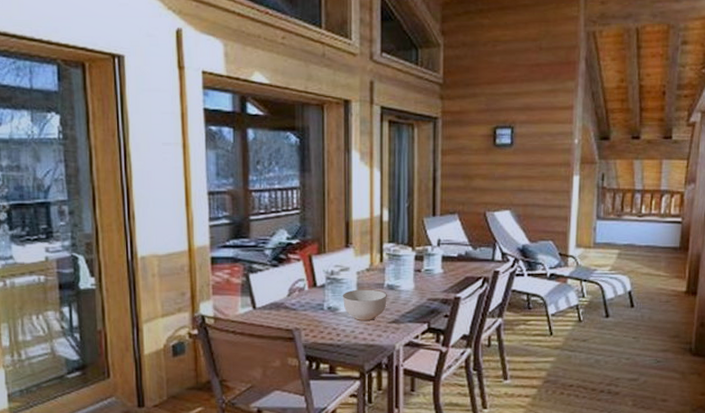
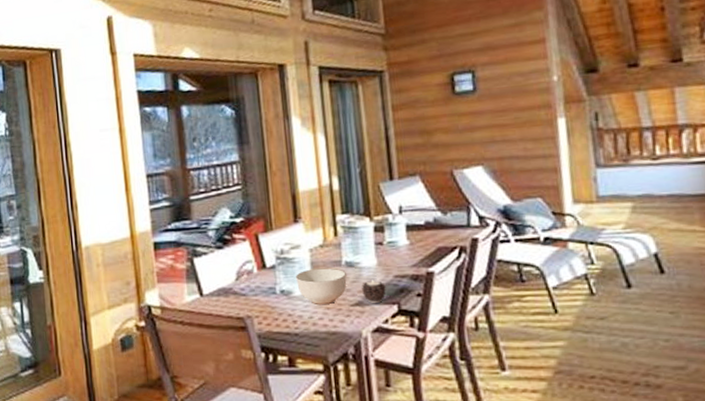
candle: none [399,301,419,321] -> present [362,279,386,303]

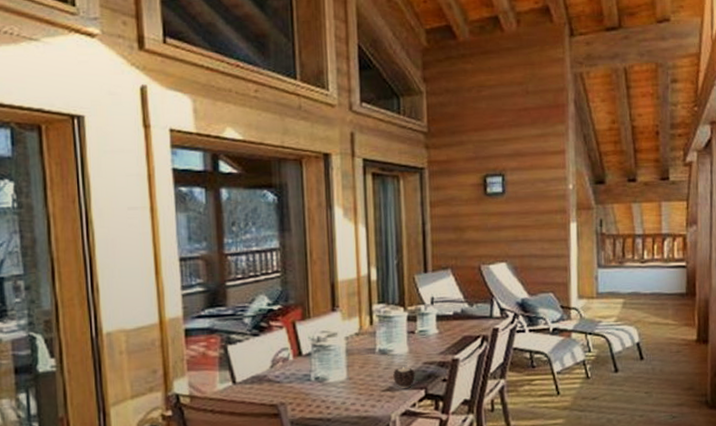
bowl: present [295,268,347,305] -> none [330,355,380,391]

